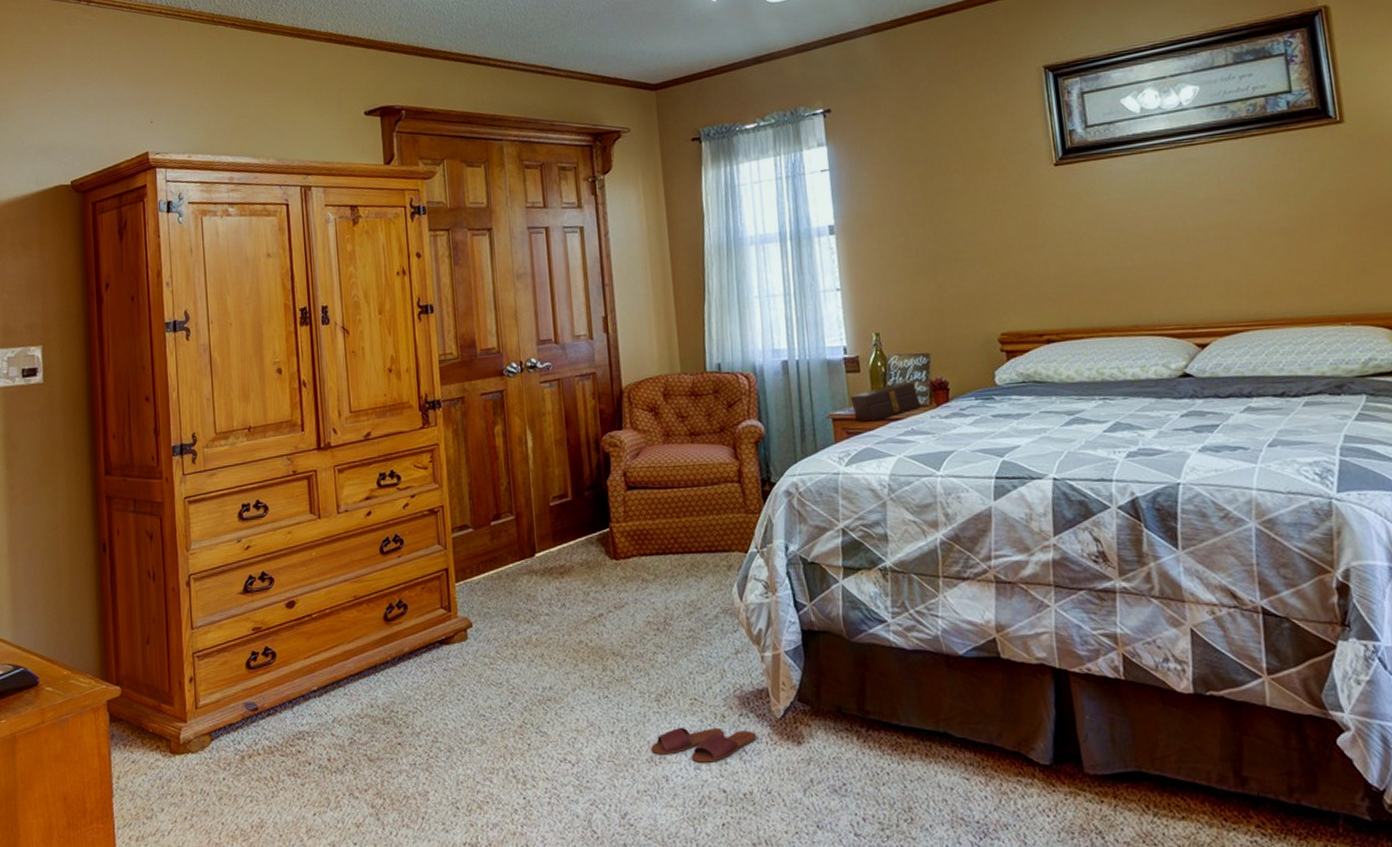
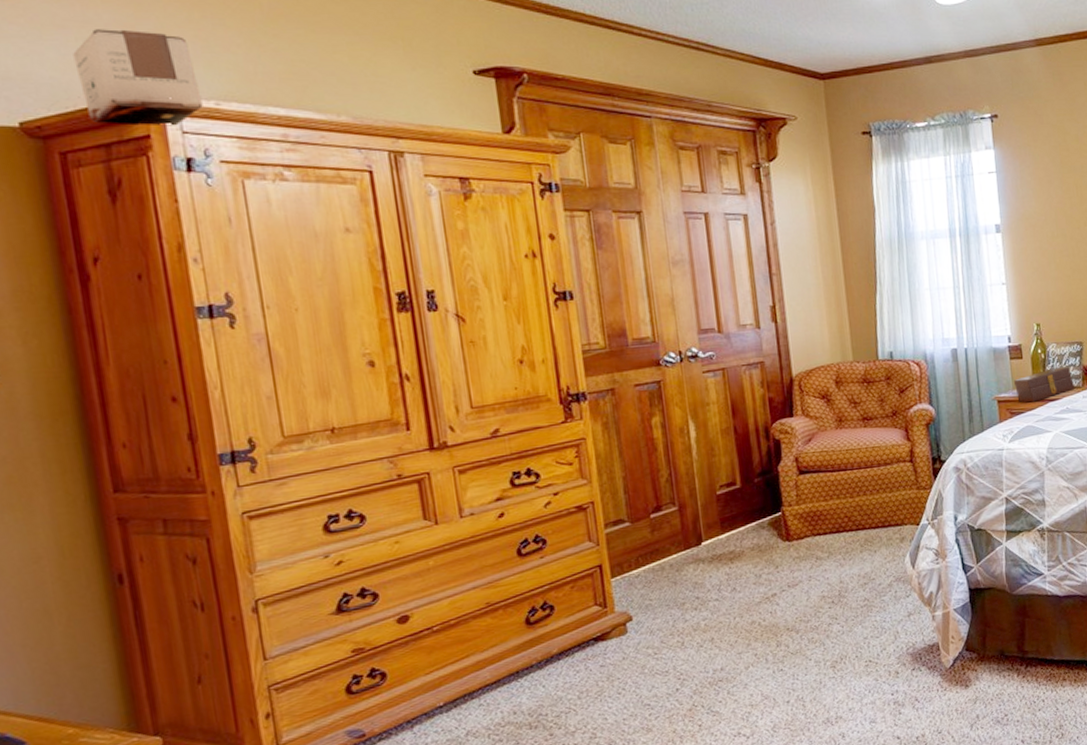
box: none [105,103,180,179] -> present [73,29,203,126]
slippers: present [651,727,757,763] -> none [827,682,929,717]

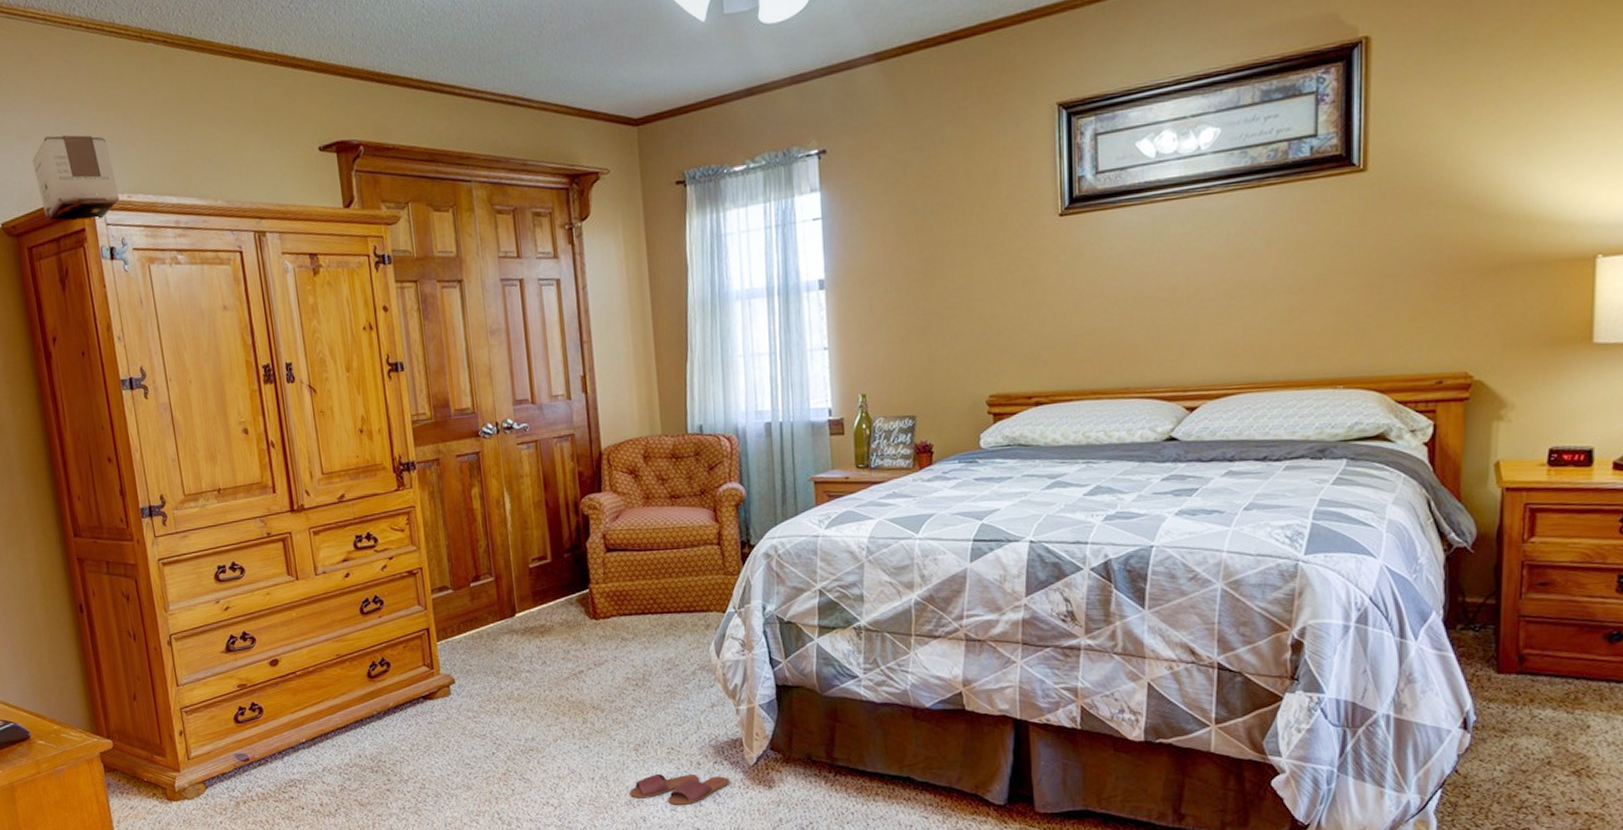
slippers: none [827,682,929,717] -> present [629,773,731,805]
jewelry box: present [1013,367,1075,403] -> none [832,444,904,485]

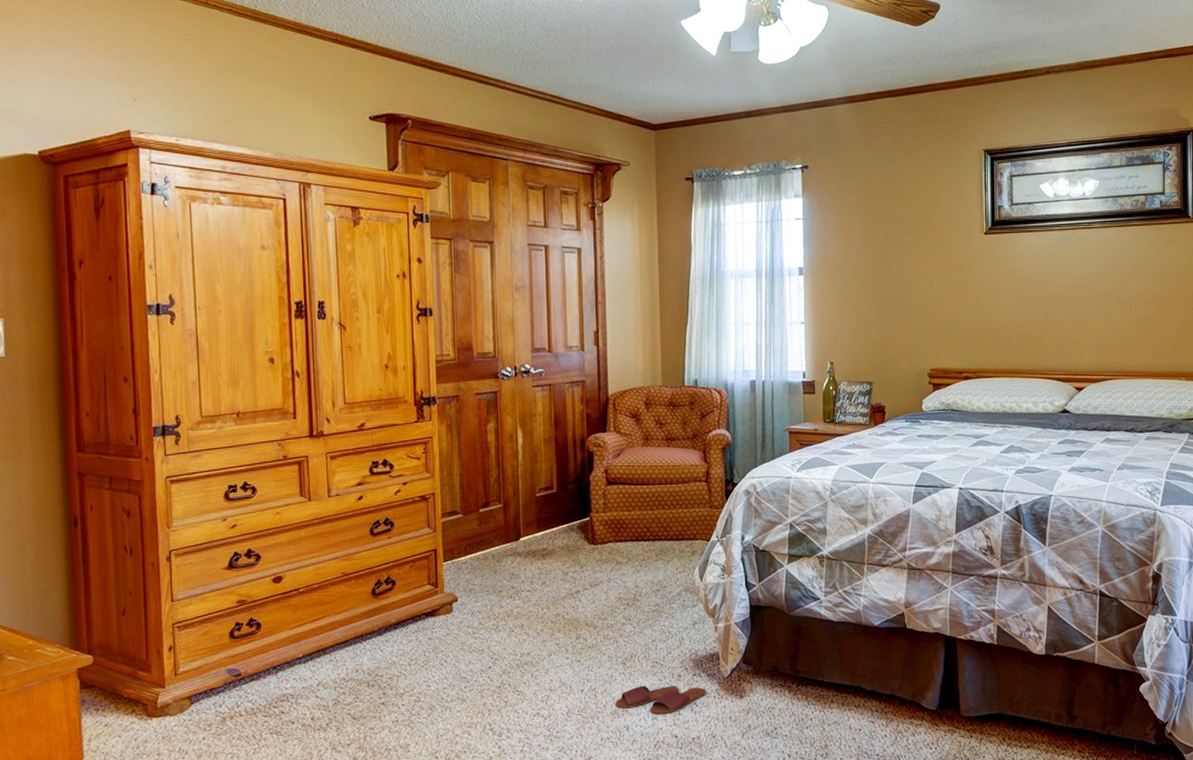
box: present [32,134,120,221] -> none [80,78,167,157]

